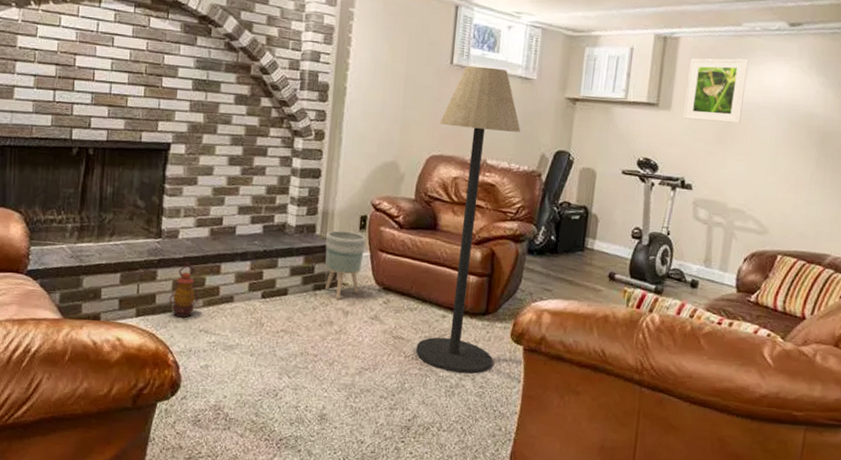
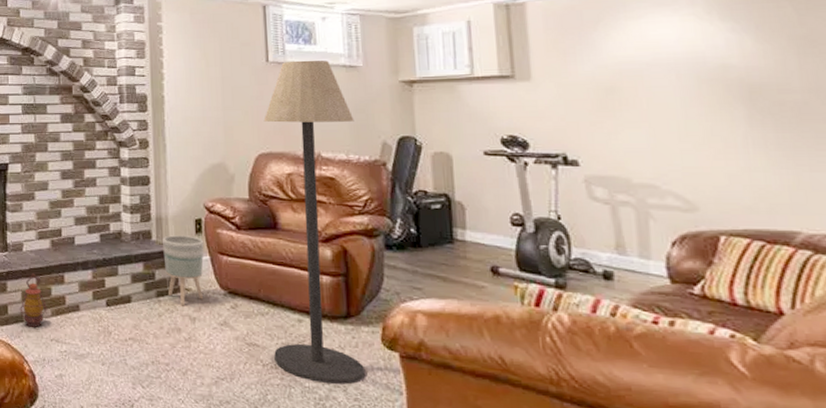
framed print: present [683,58,749,124] -> none [544,15,627,88]

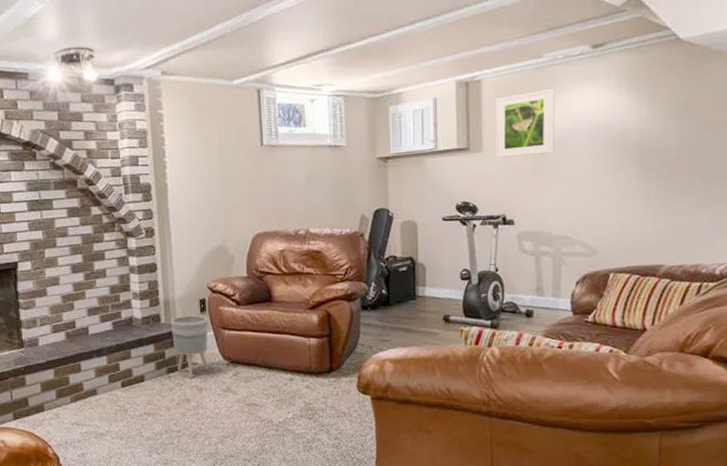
lantern: present [19,273,48,327] -> none [39,365,67,415]
floor lamp: present [263,60,365,384] -> none [259,141,343,429]
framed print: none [544,15,627,88] -> present [495,89,555,158]

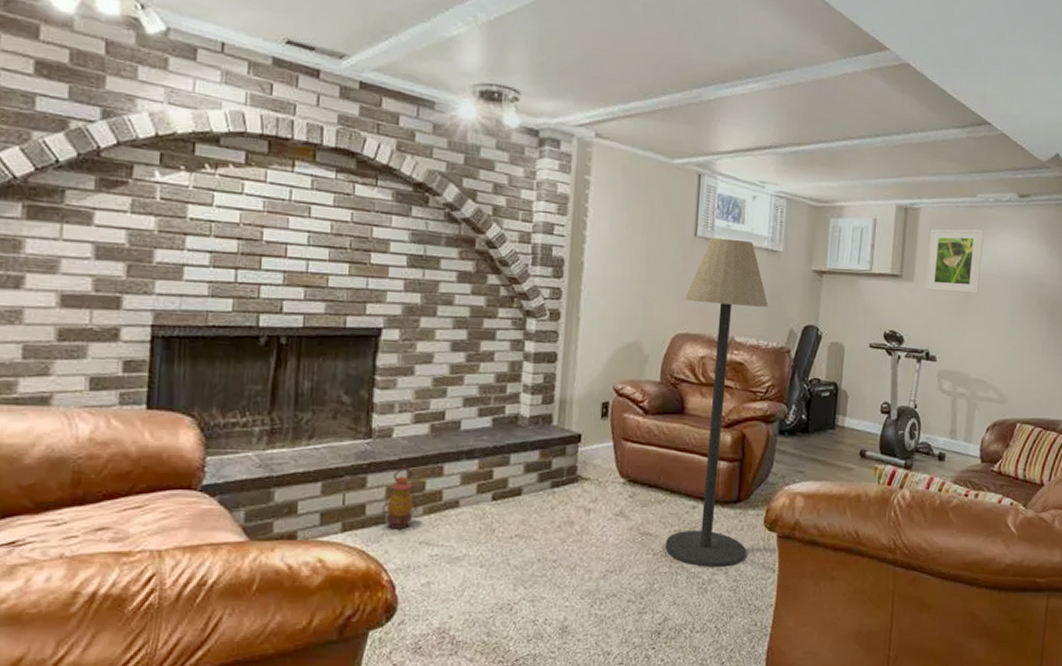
lantern: none [39,365,67,415] -> present [381,464,419,529]
planter: present [171,315,209,379] -> none [563,419,609,497]
floor lamp: none [259,141,343,429] -> present [665,238,769,567]

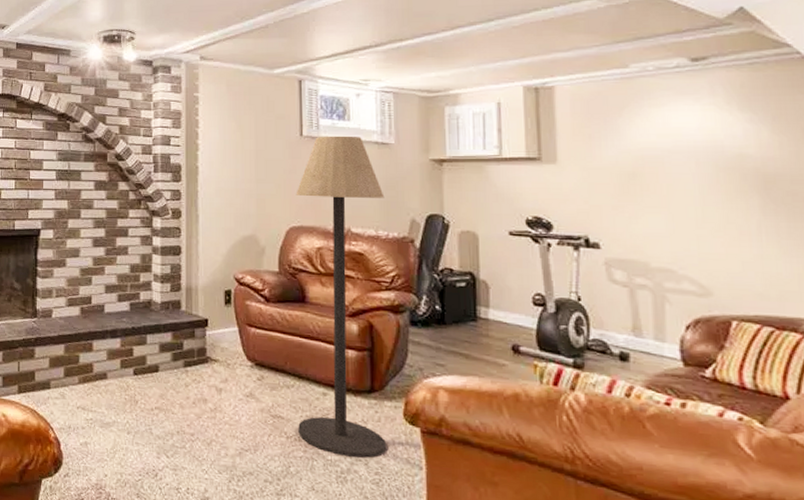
lantern: present [381,464,419,529] -> none [46,340,75,395]
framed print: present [926,229,984,294] -> none [571,102,649,172]

